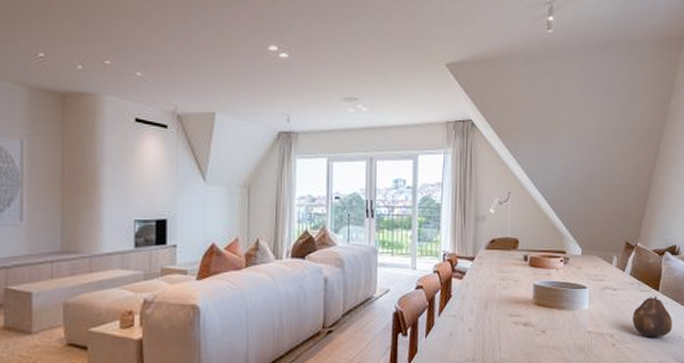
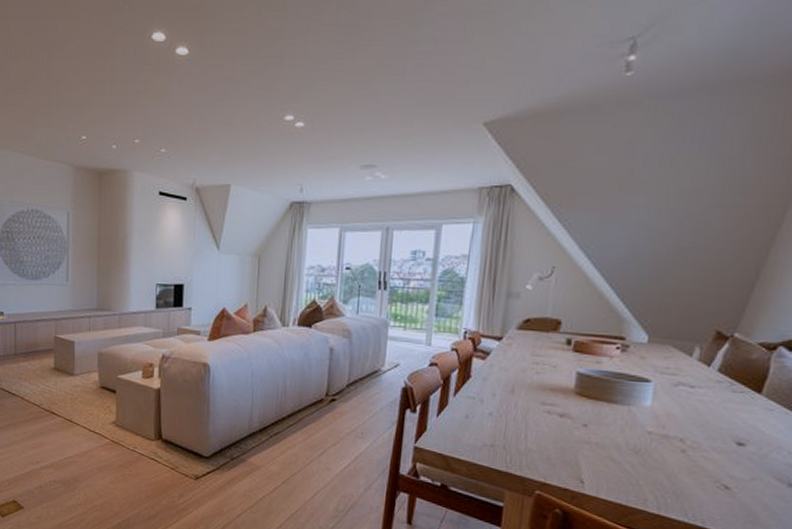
fruit: present [632,296,673,337] -> none [714,399,780,450]

